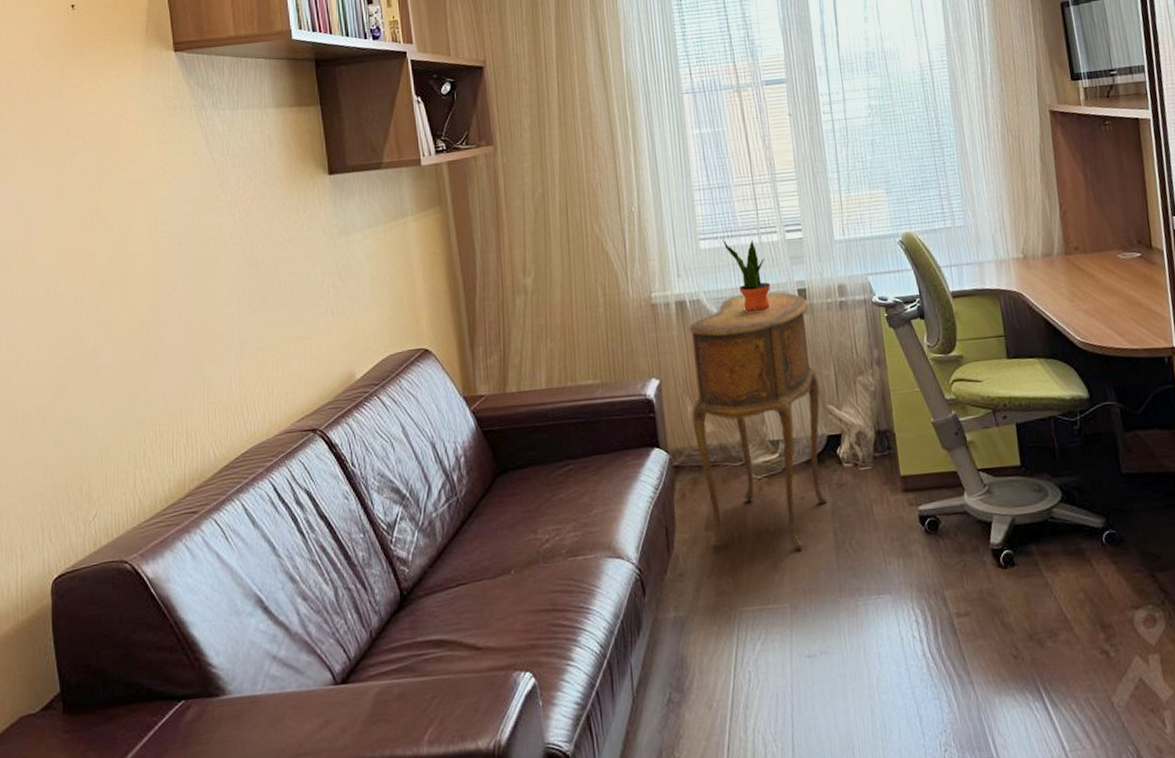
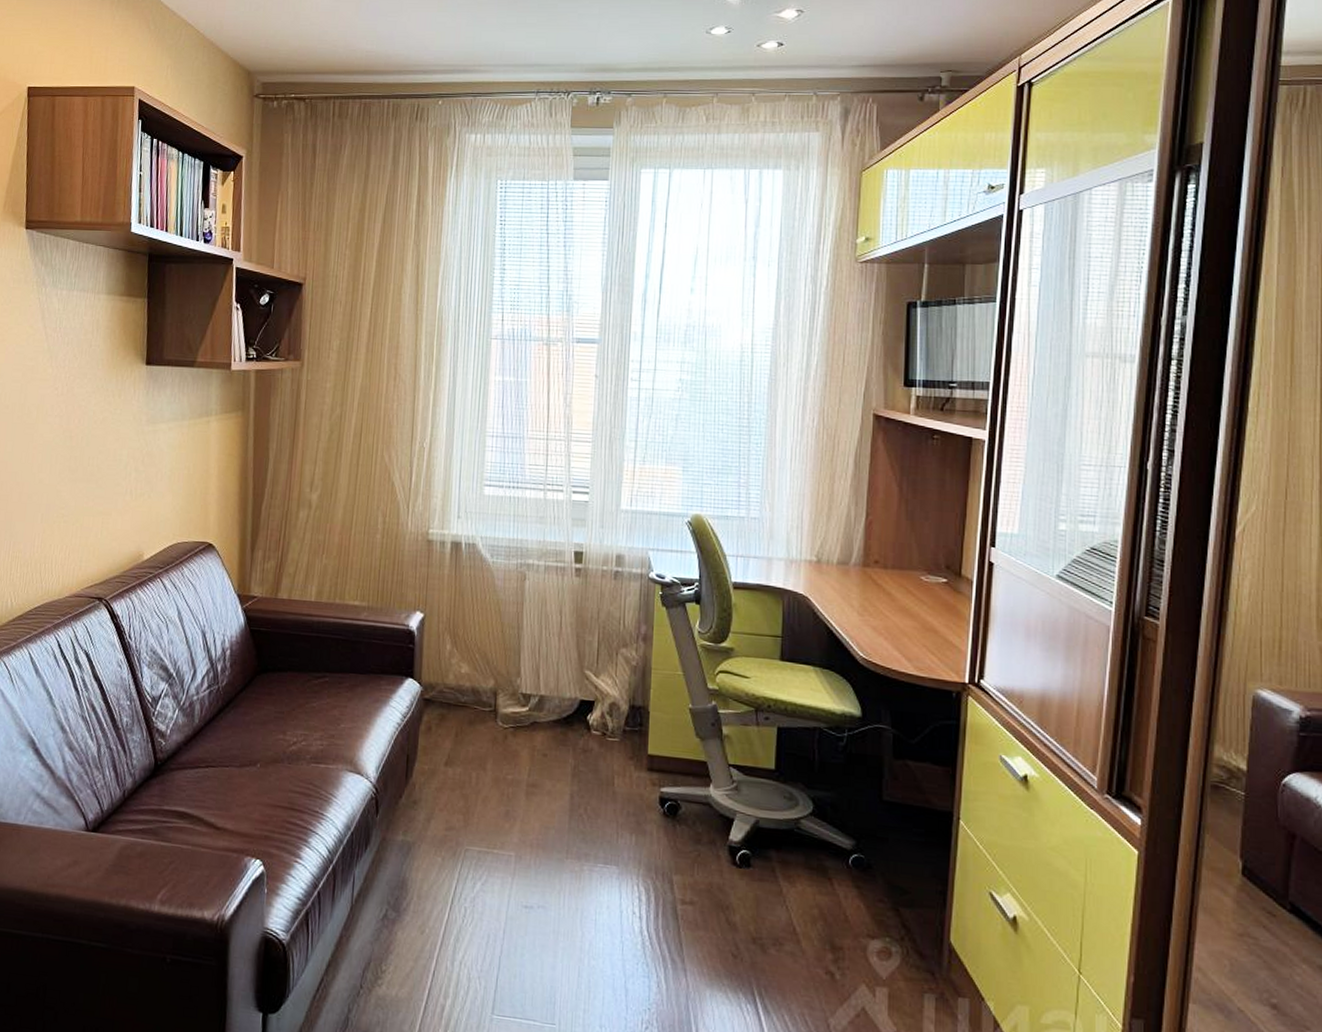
side table: present [689,292,827,551] -> none [447,546,583,805]
potted plant: present [722,239,771,313] -> none [507,489,549,567]

